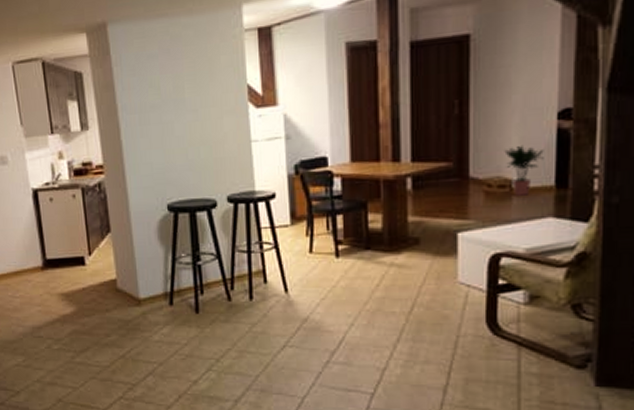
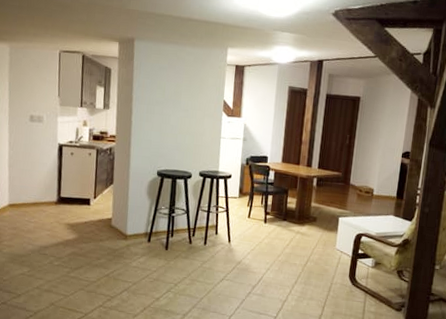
potted plant: present [504,145,544,196] -> none [371,169,393,200]

